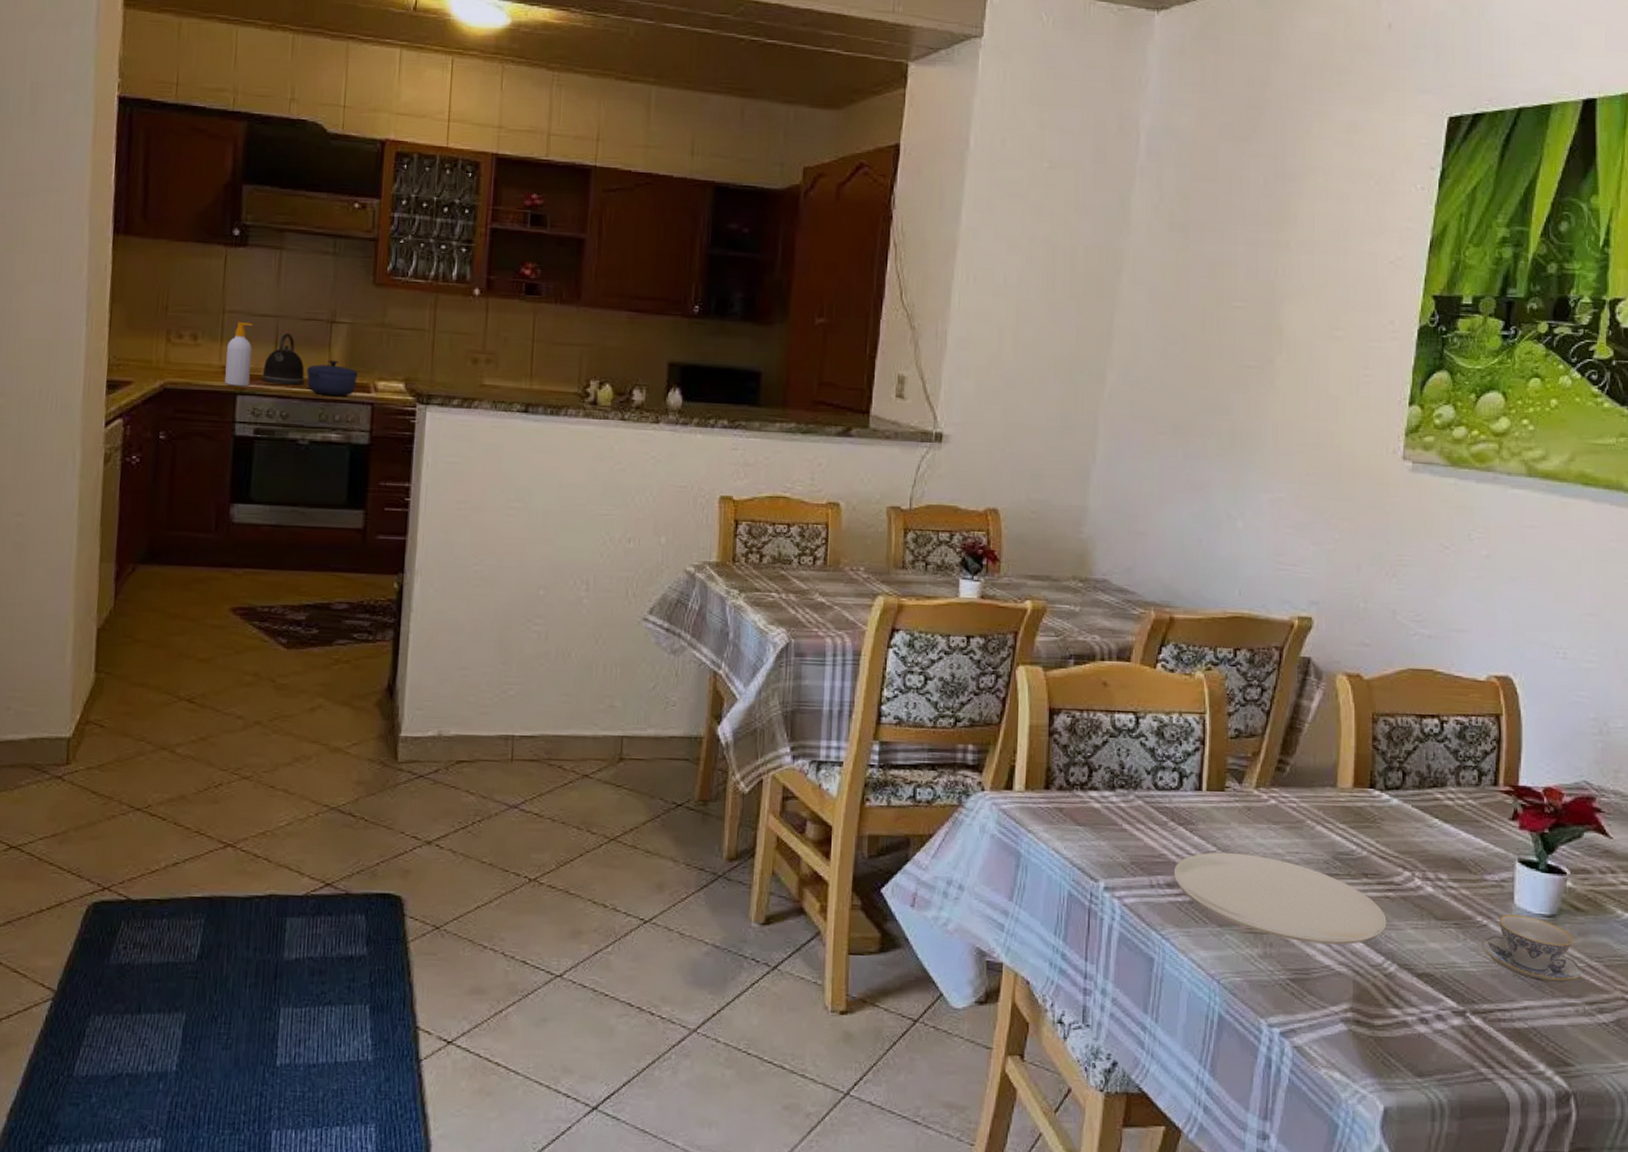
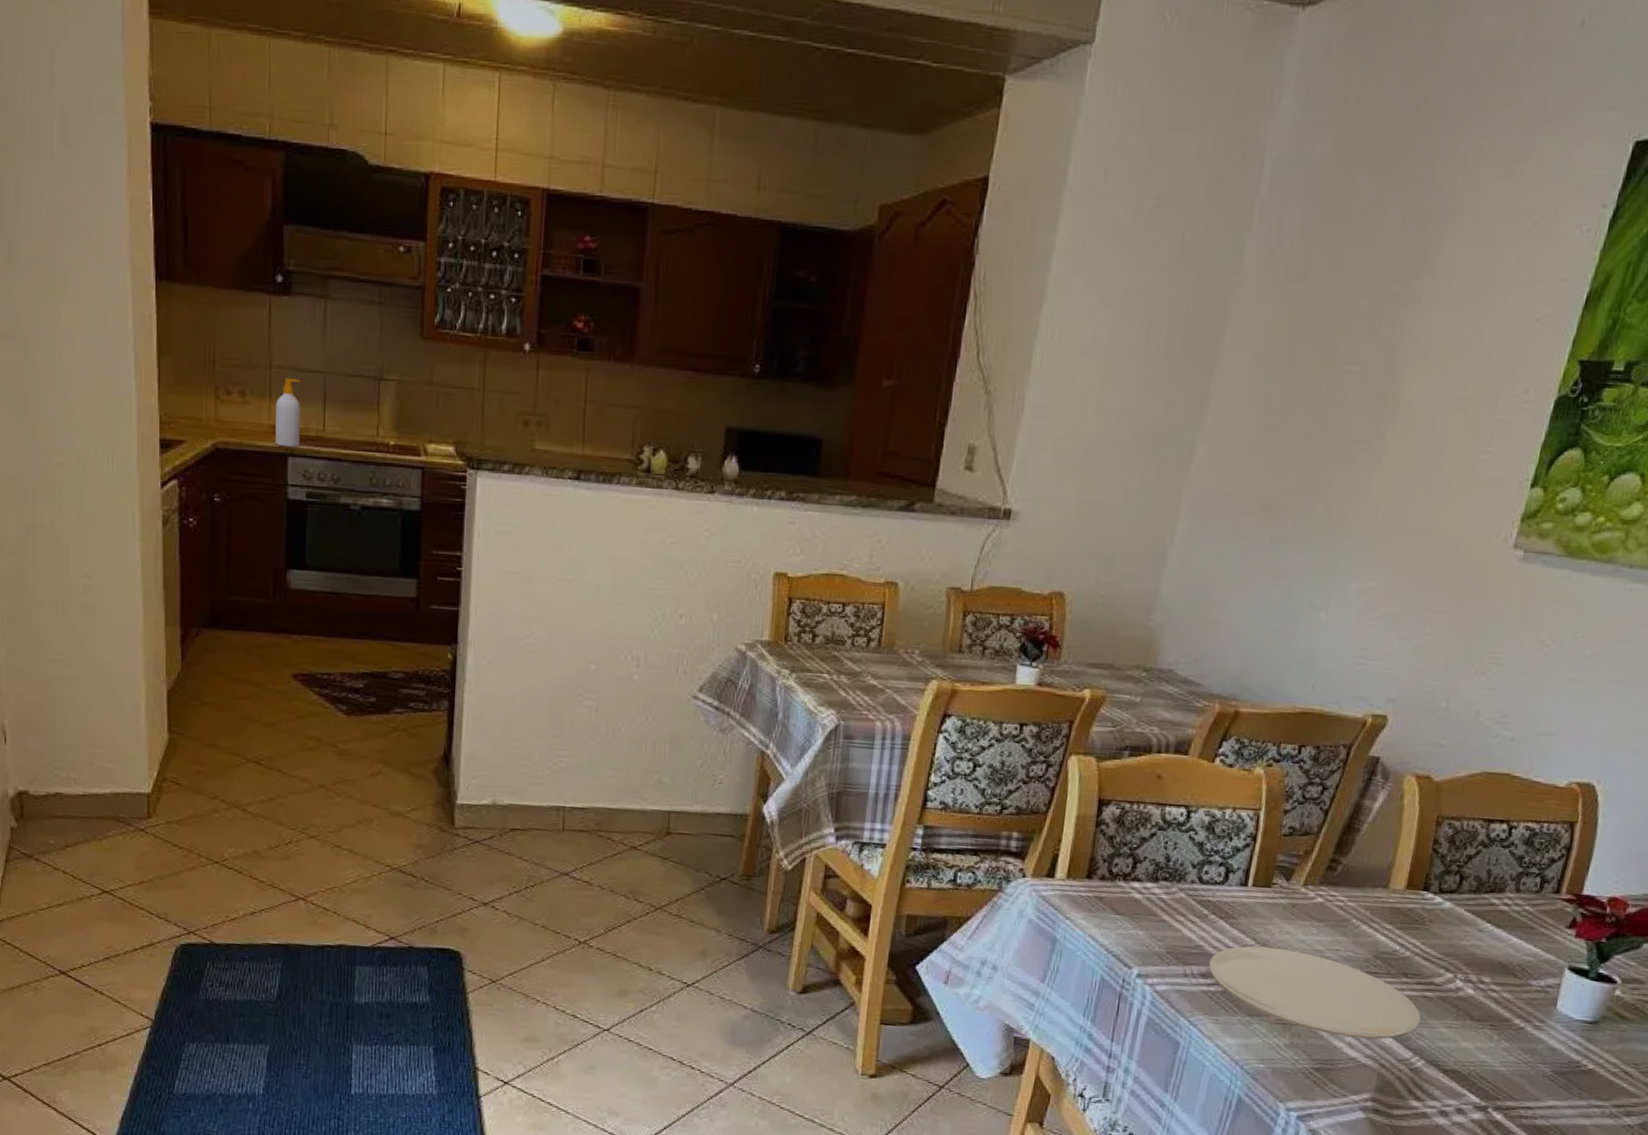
kettle: present [262,333,305,385] -> none [312,391,355,447]
cooking pot: present [307,360,358,397] -> none [356,420,407,460]
teacup: present [1481,914,1583,982] -> none [1514,1018,1616,1086]

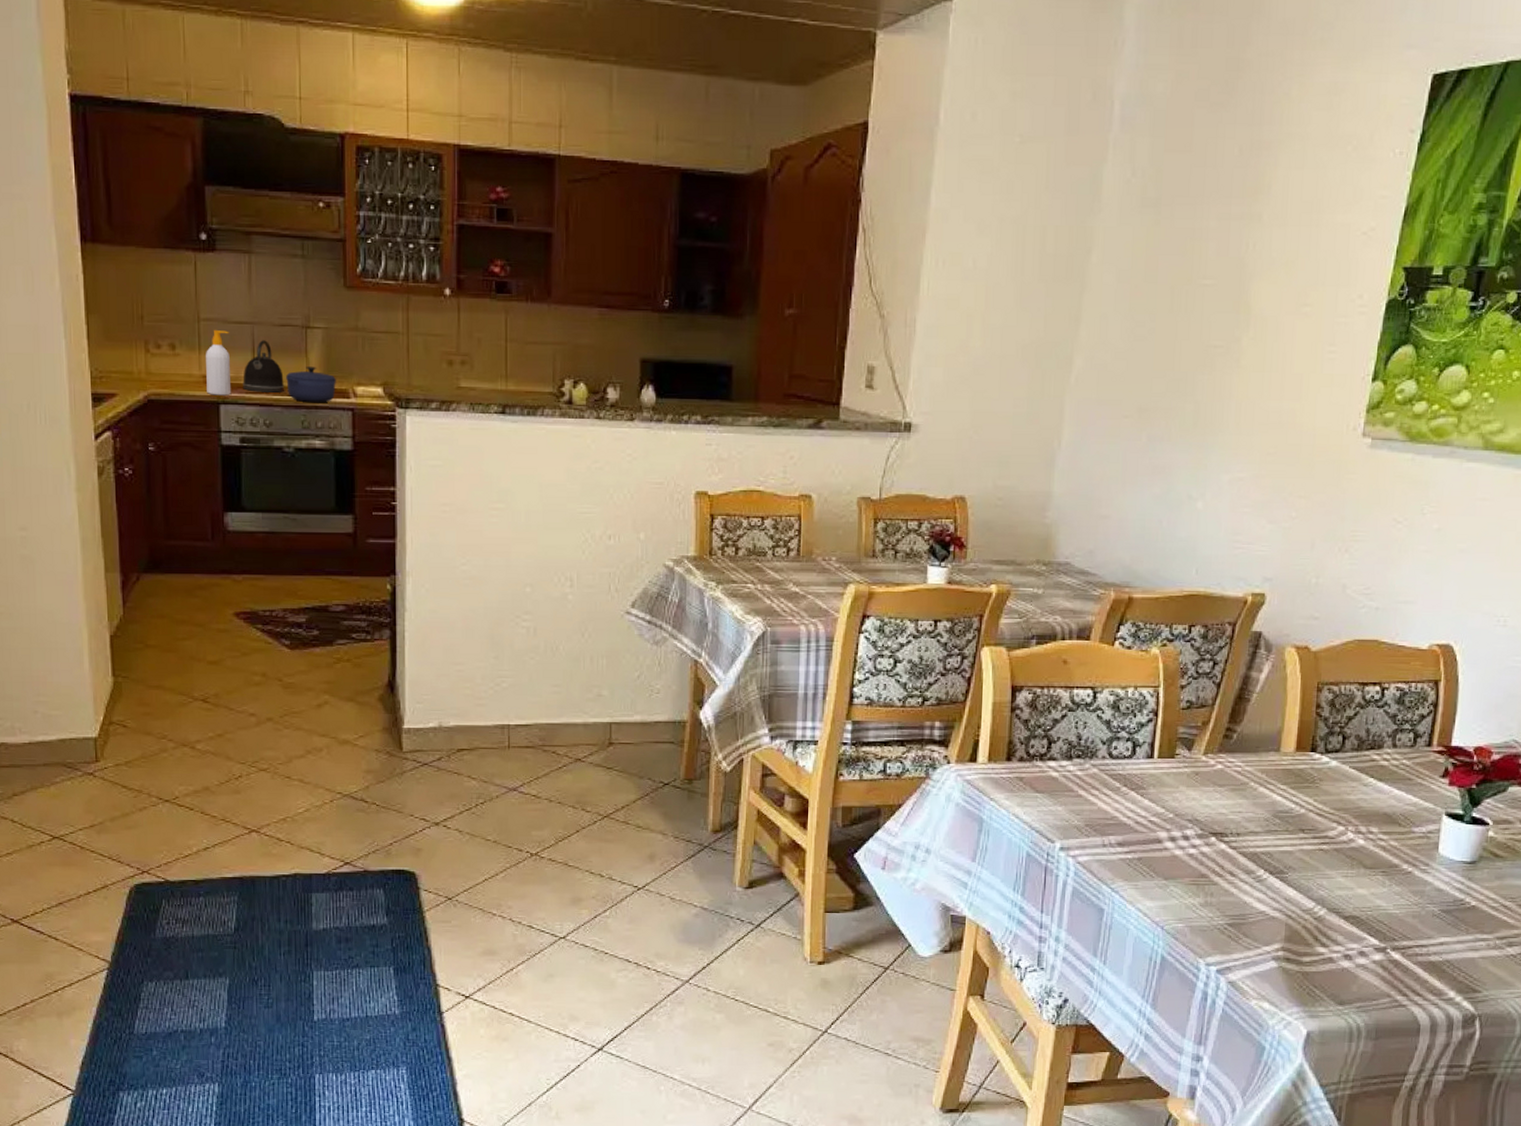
kettle: none [312,391,355,447] -> present [243,340,285,393]
cooking pot: none [356,420,407,460] -> present [286,366,336,403]
plate: present [1208,946,1421,1040] -> none [1124,813,1320,893]

